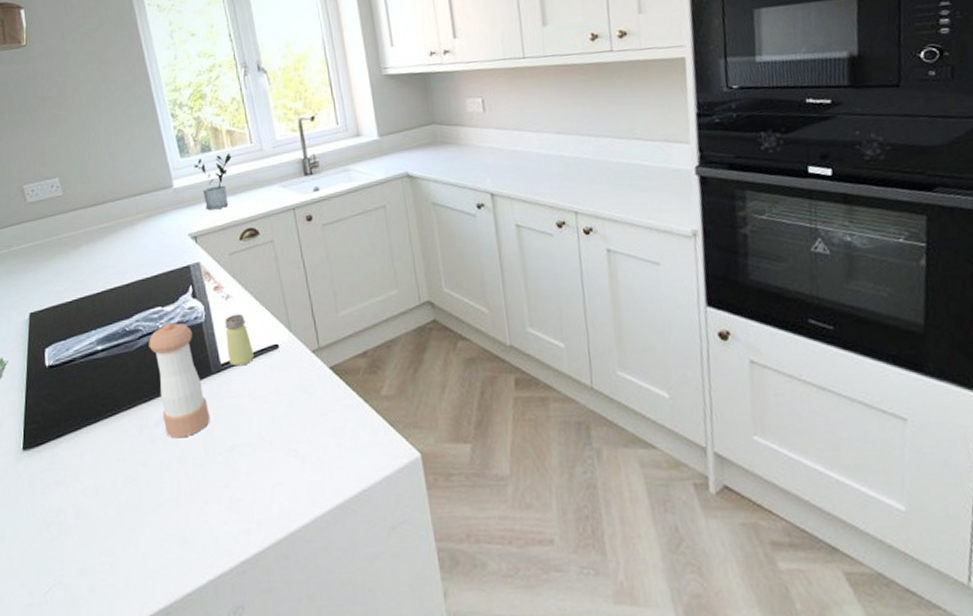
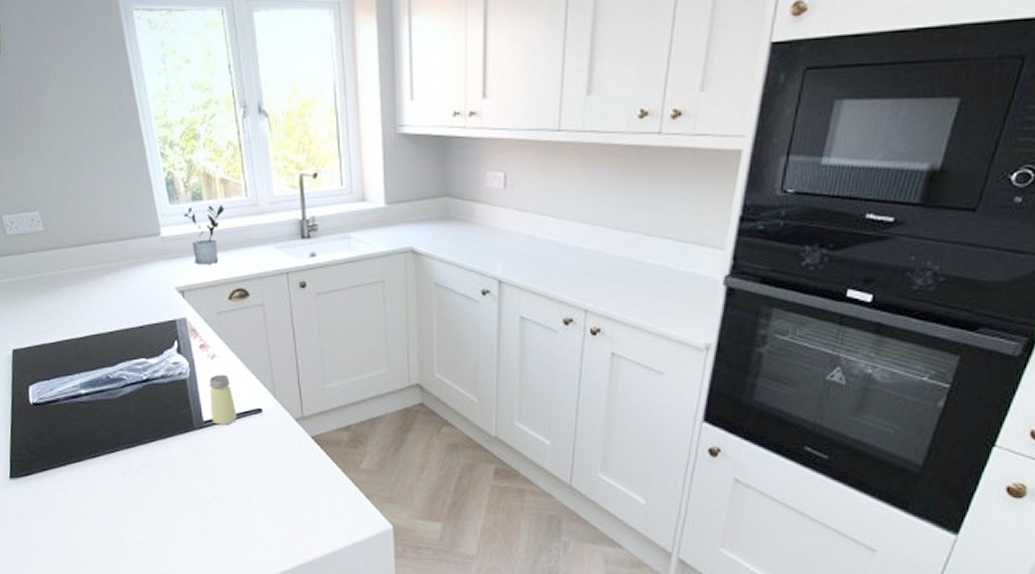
pepper shaker: present [148,322,210,439] -> none [132,374,191,485]

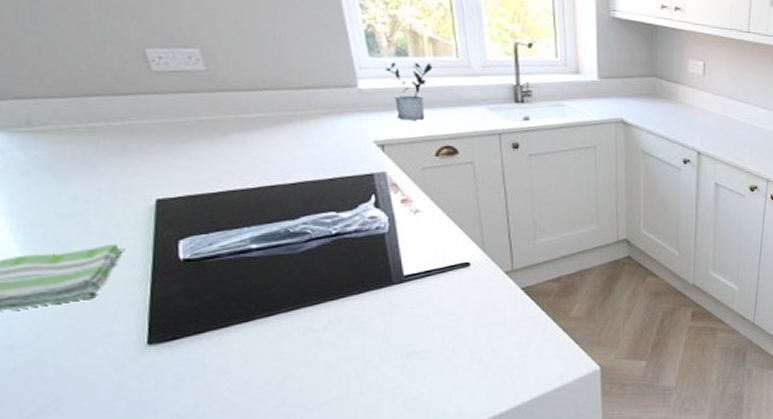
saltshaker: present [209,374,237,425] -> none [411,229,442,279]

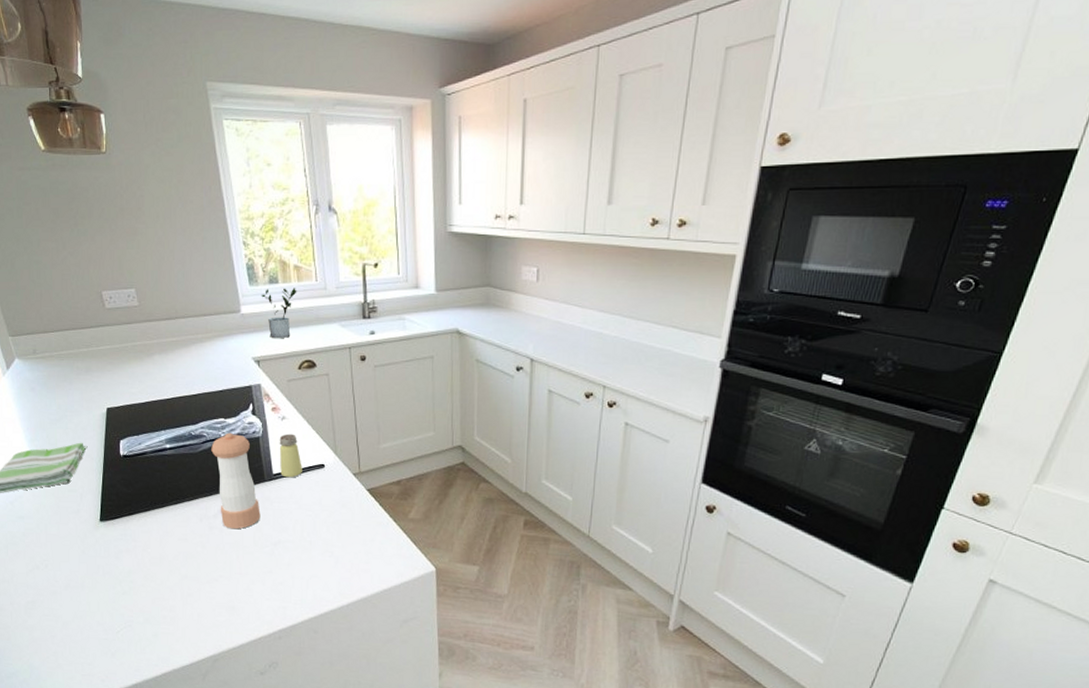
pepper shaker: none [318,228,388,342] -> present [211,432,261,529]
saltshaker: none [411,229,442,279] -> present [279,433,302,478]

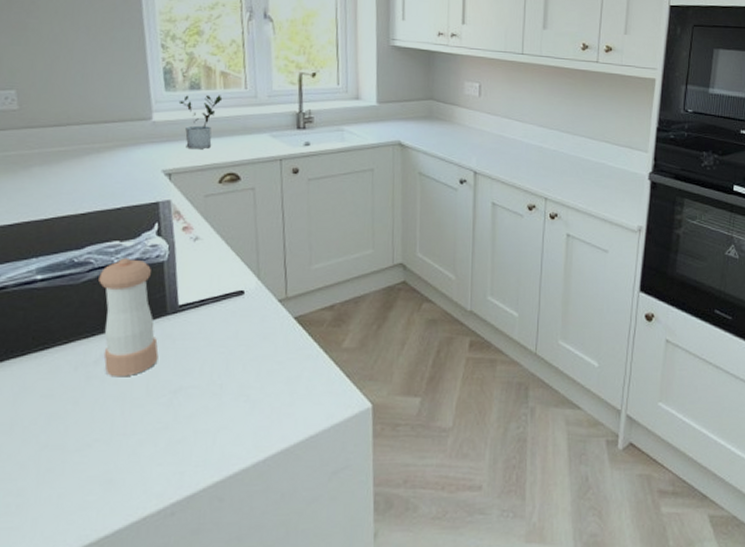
saltshaker: present [279,433,302,478] -> none [188,256,217,309]

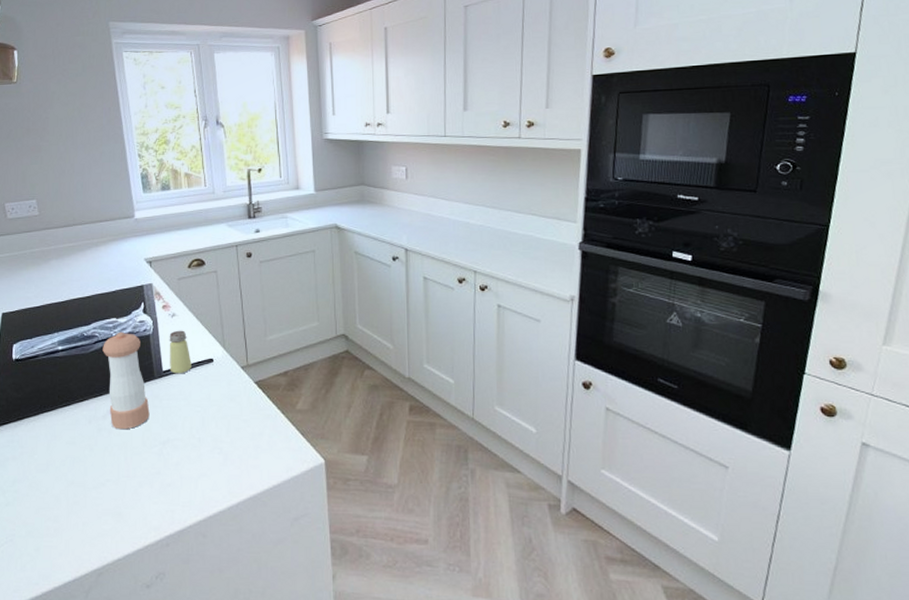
potted plant: present [178,94,223,150] -> none [154,193,188,240]
saltshaker: none [188,256,217,309] -> present [169,330,192,374]

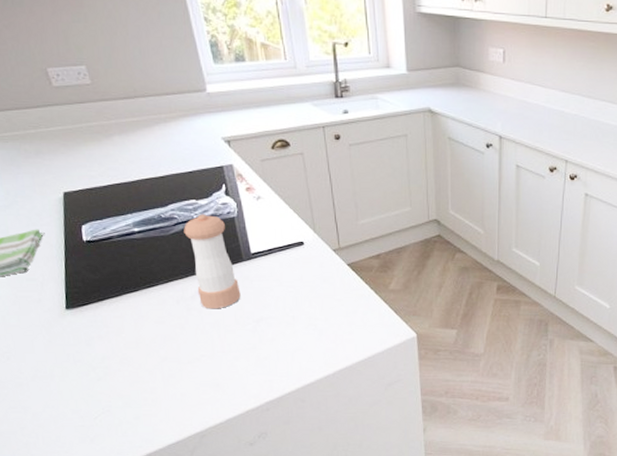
saltshaker: present [169,330,192,374] -> none [255,213,281,256]

